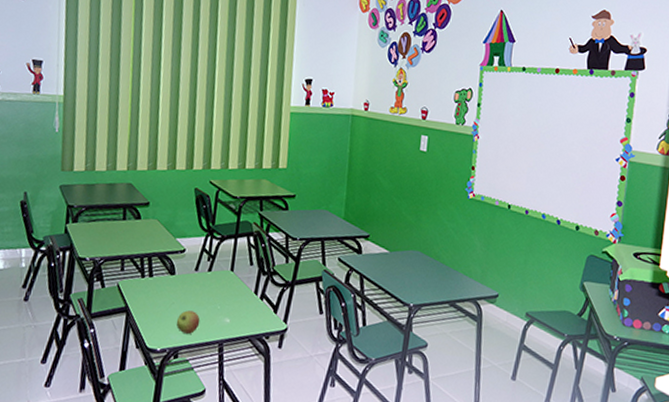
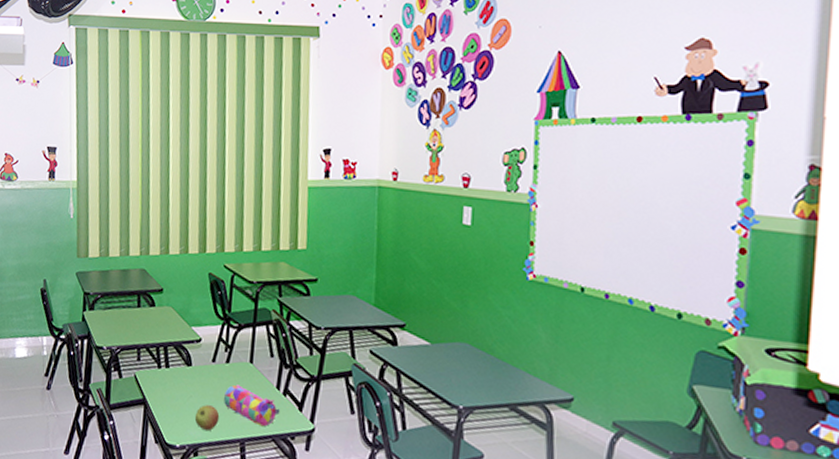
pencil case: none [205,291,257,329] -> present [224,384,281,427]

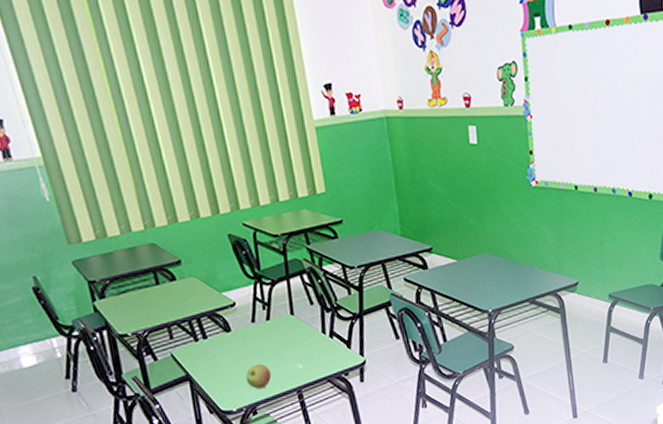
pencil case: present [224,384,281,427] -> none [271,338,330,372]

